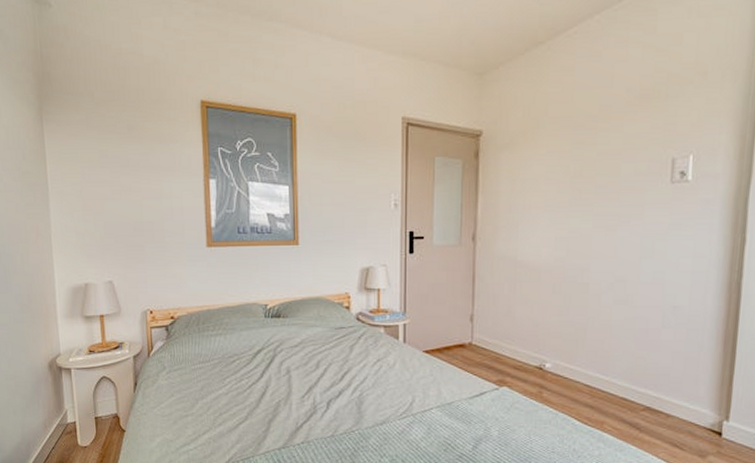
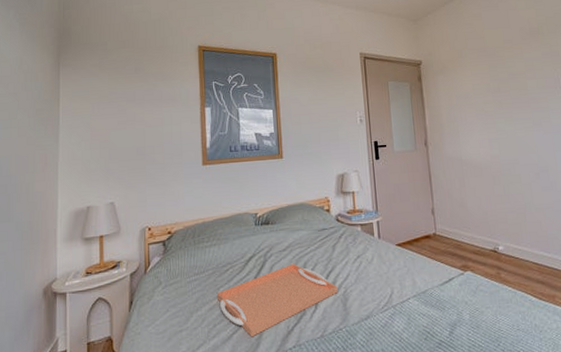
serving tray: none [222,360,353,429] -> present [216,263,338,337]

